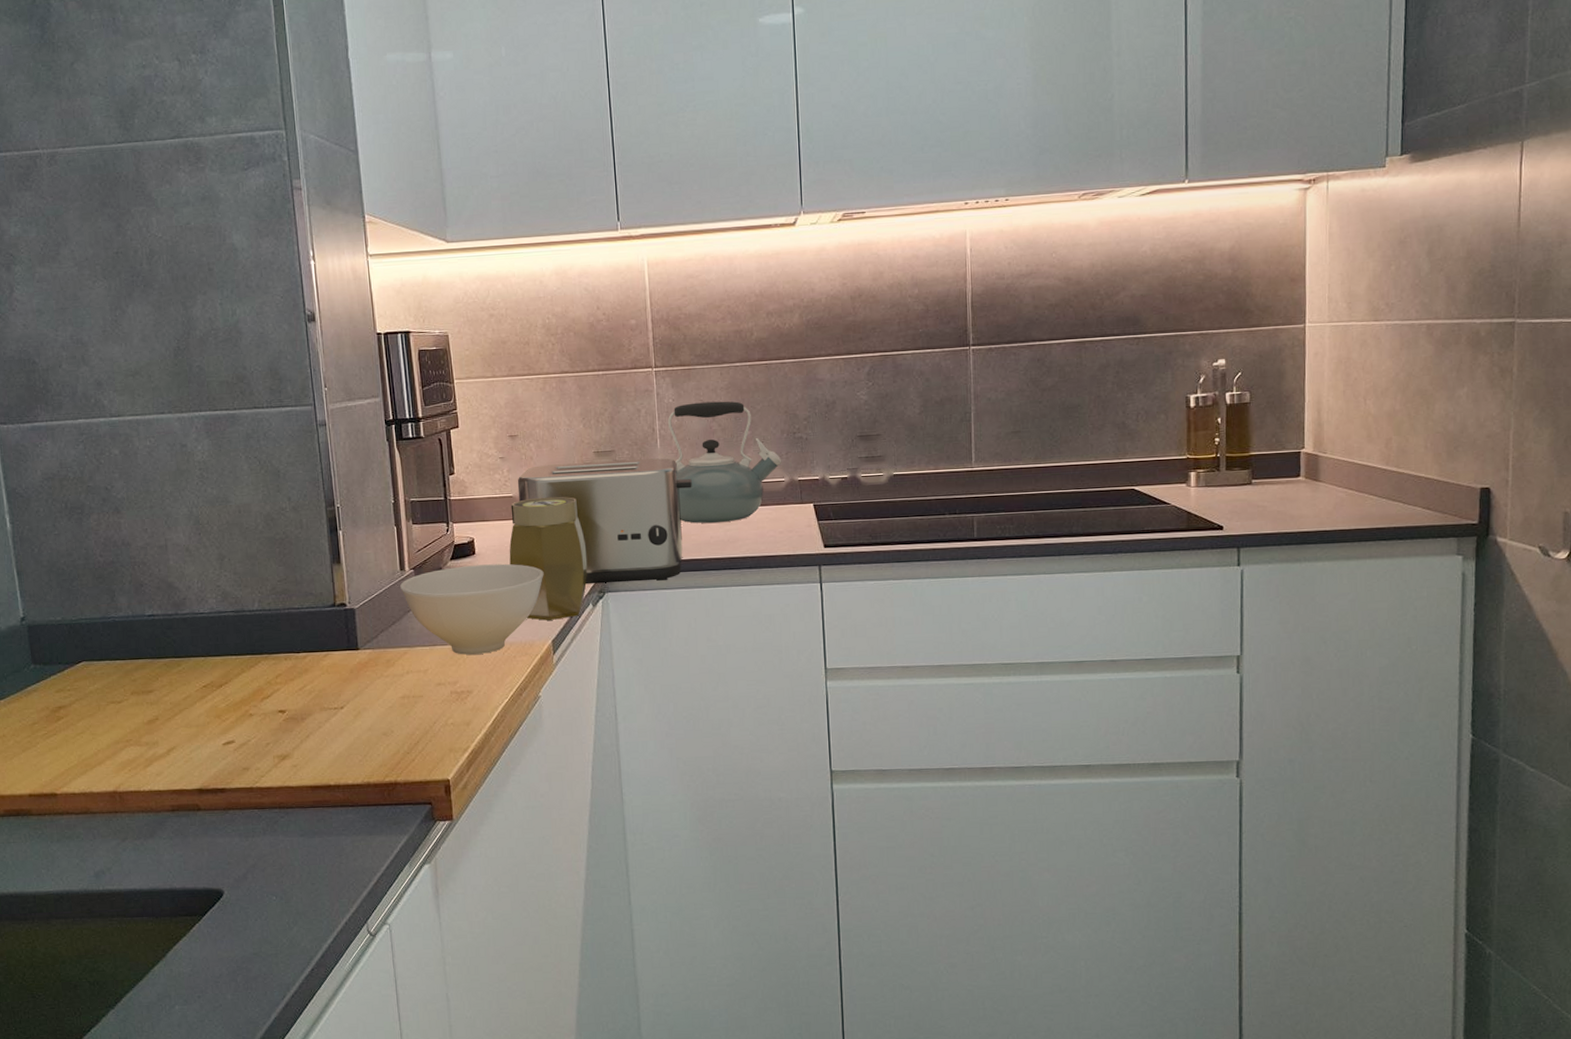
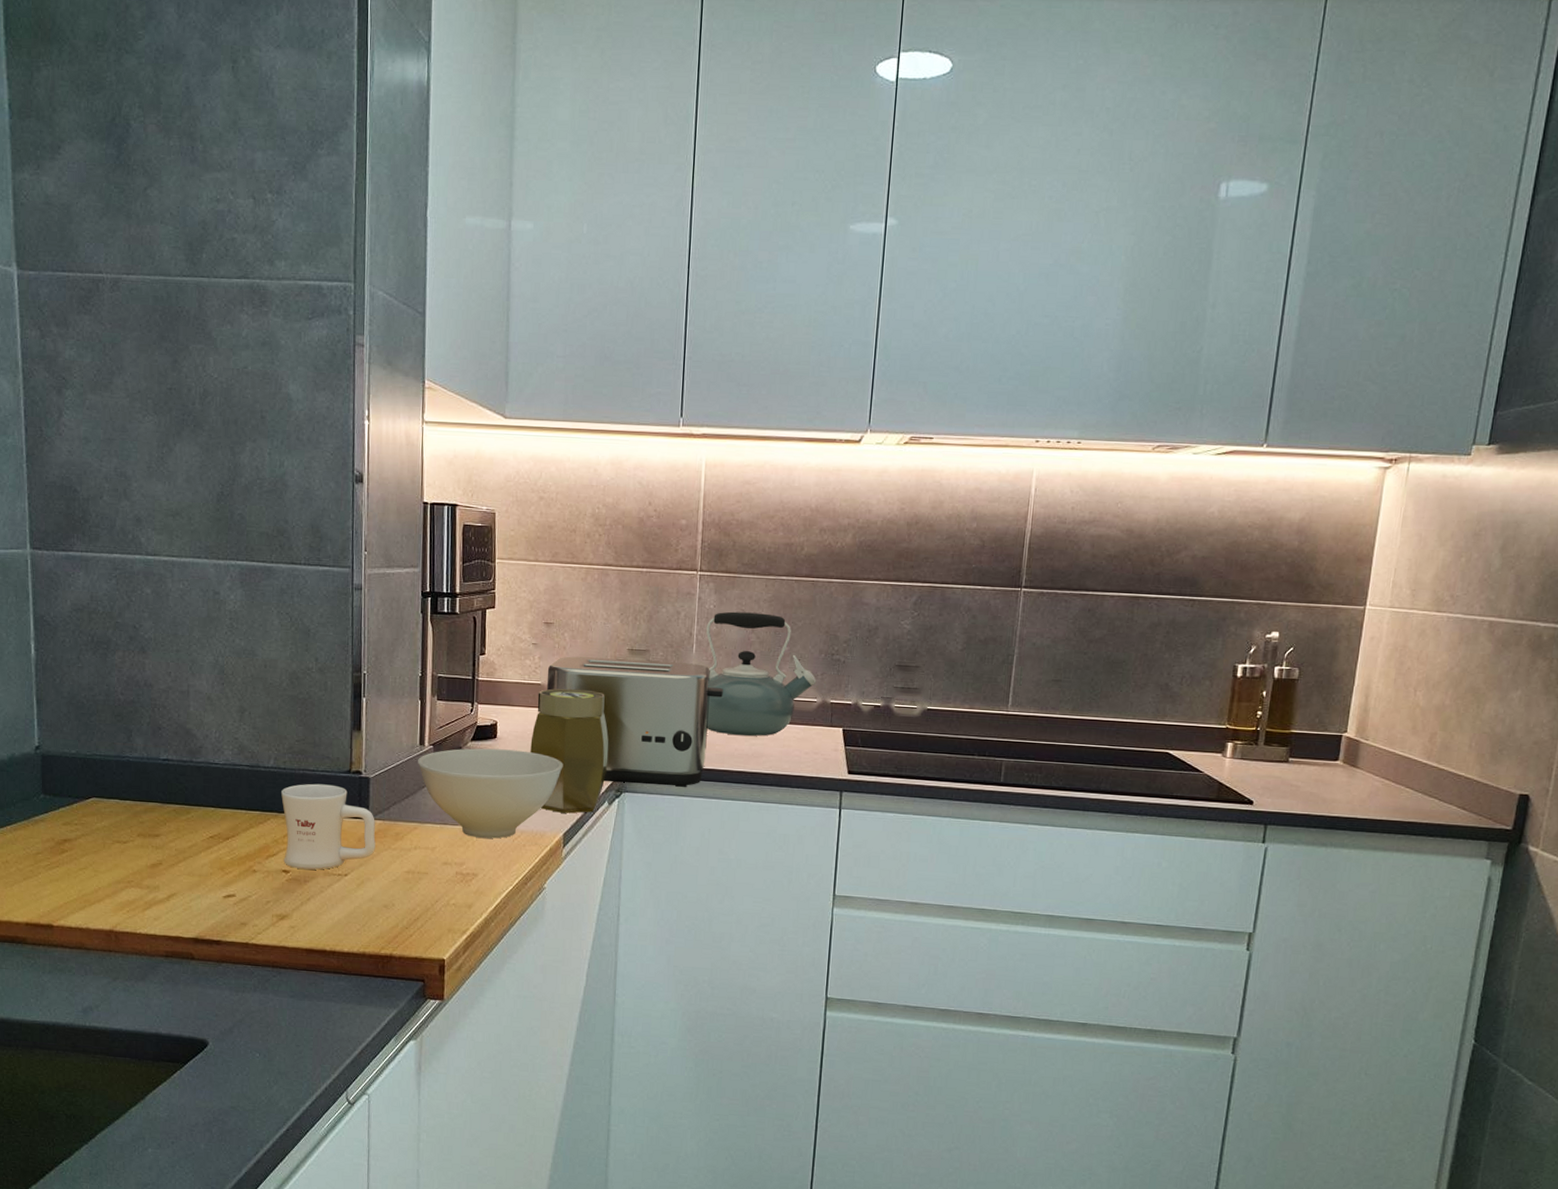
mug: none [268,620,368,707] -> present [280,783,376,870]

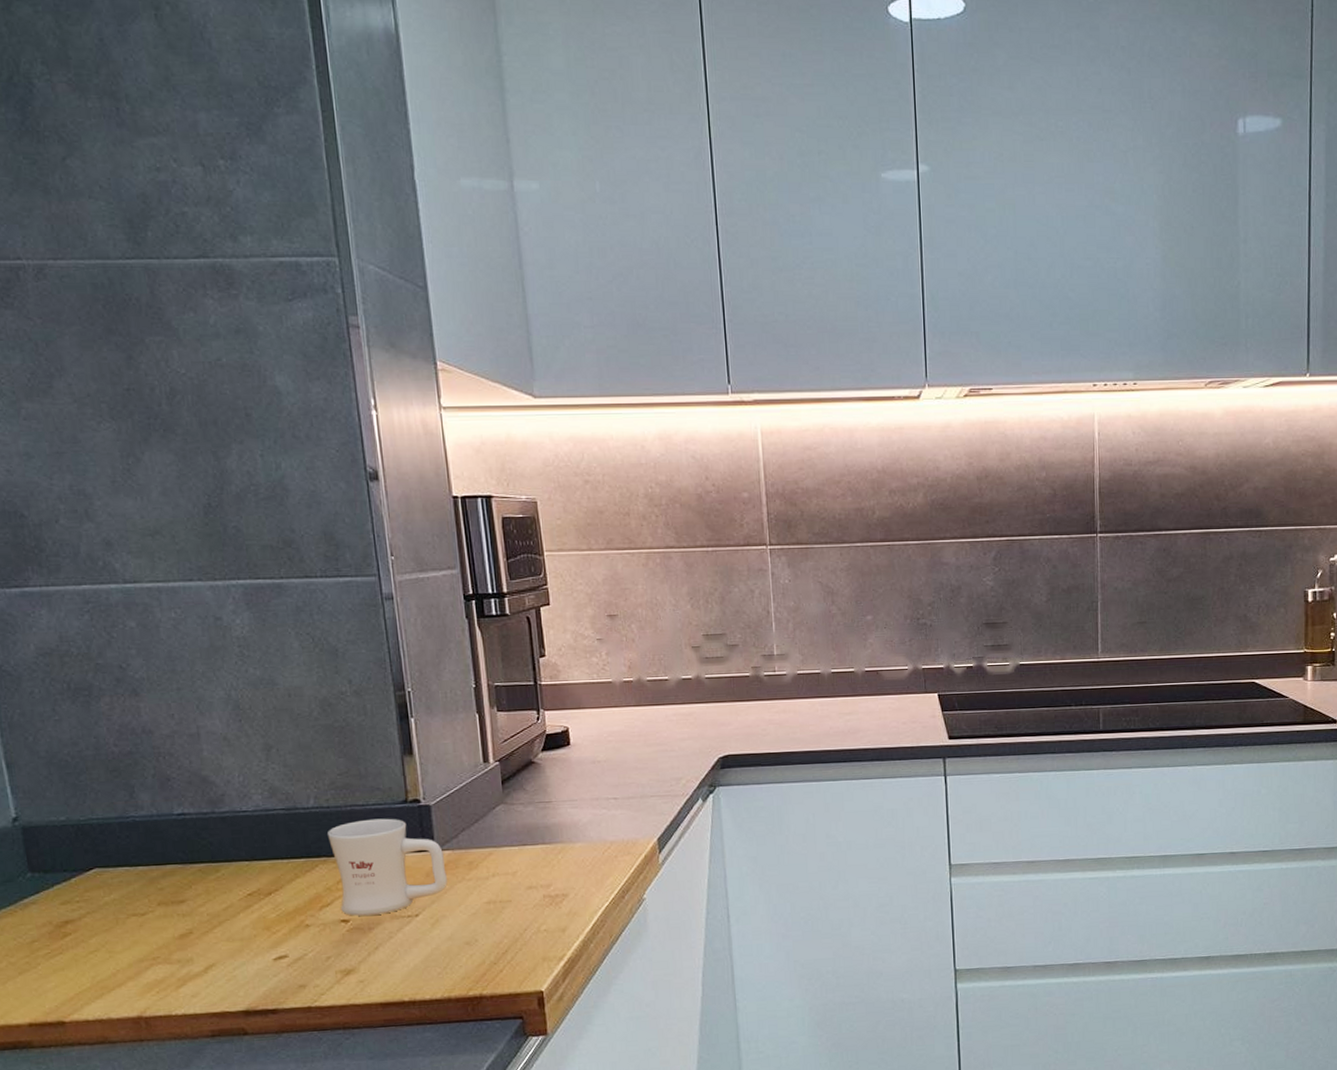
bowl: present [418,748,563,839] -> none [484,755,648,855]
jar: present [530,688,609,813] -> none [608,682,697,817]
toaster: present [546,656,723,788] -> none [617,643,810,778]
kettle: present [705,611,817,736] -> none [783,583,905,713]

